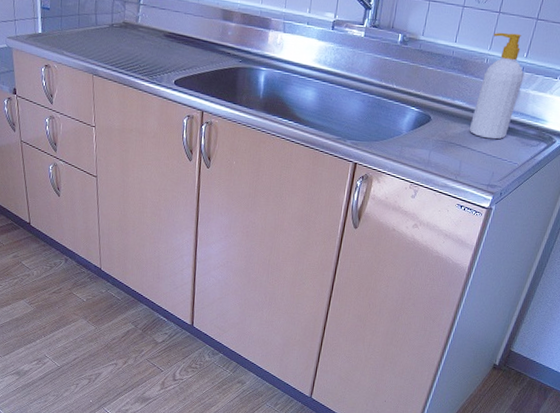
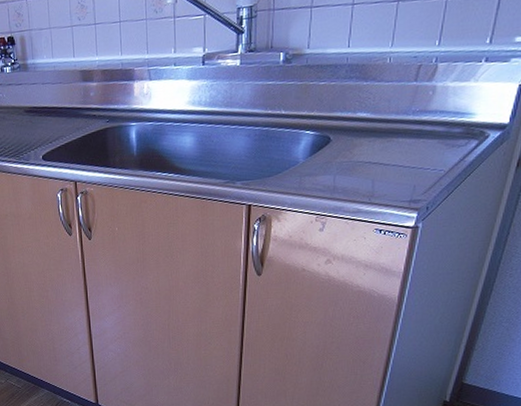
soap bottle: present [469,32,524,140] -> none [378,20,439,149]

